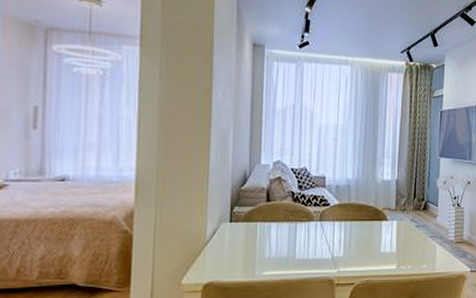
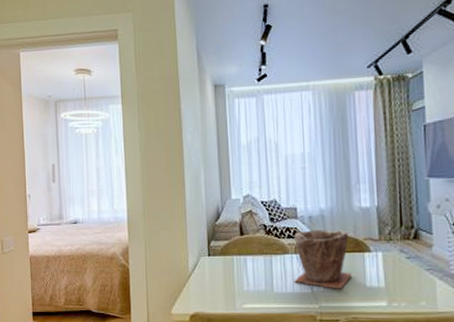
plant pot: none [316,199,370,255] -> present [294,230,352,290]

